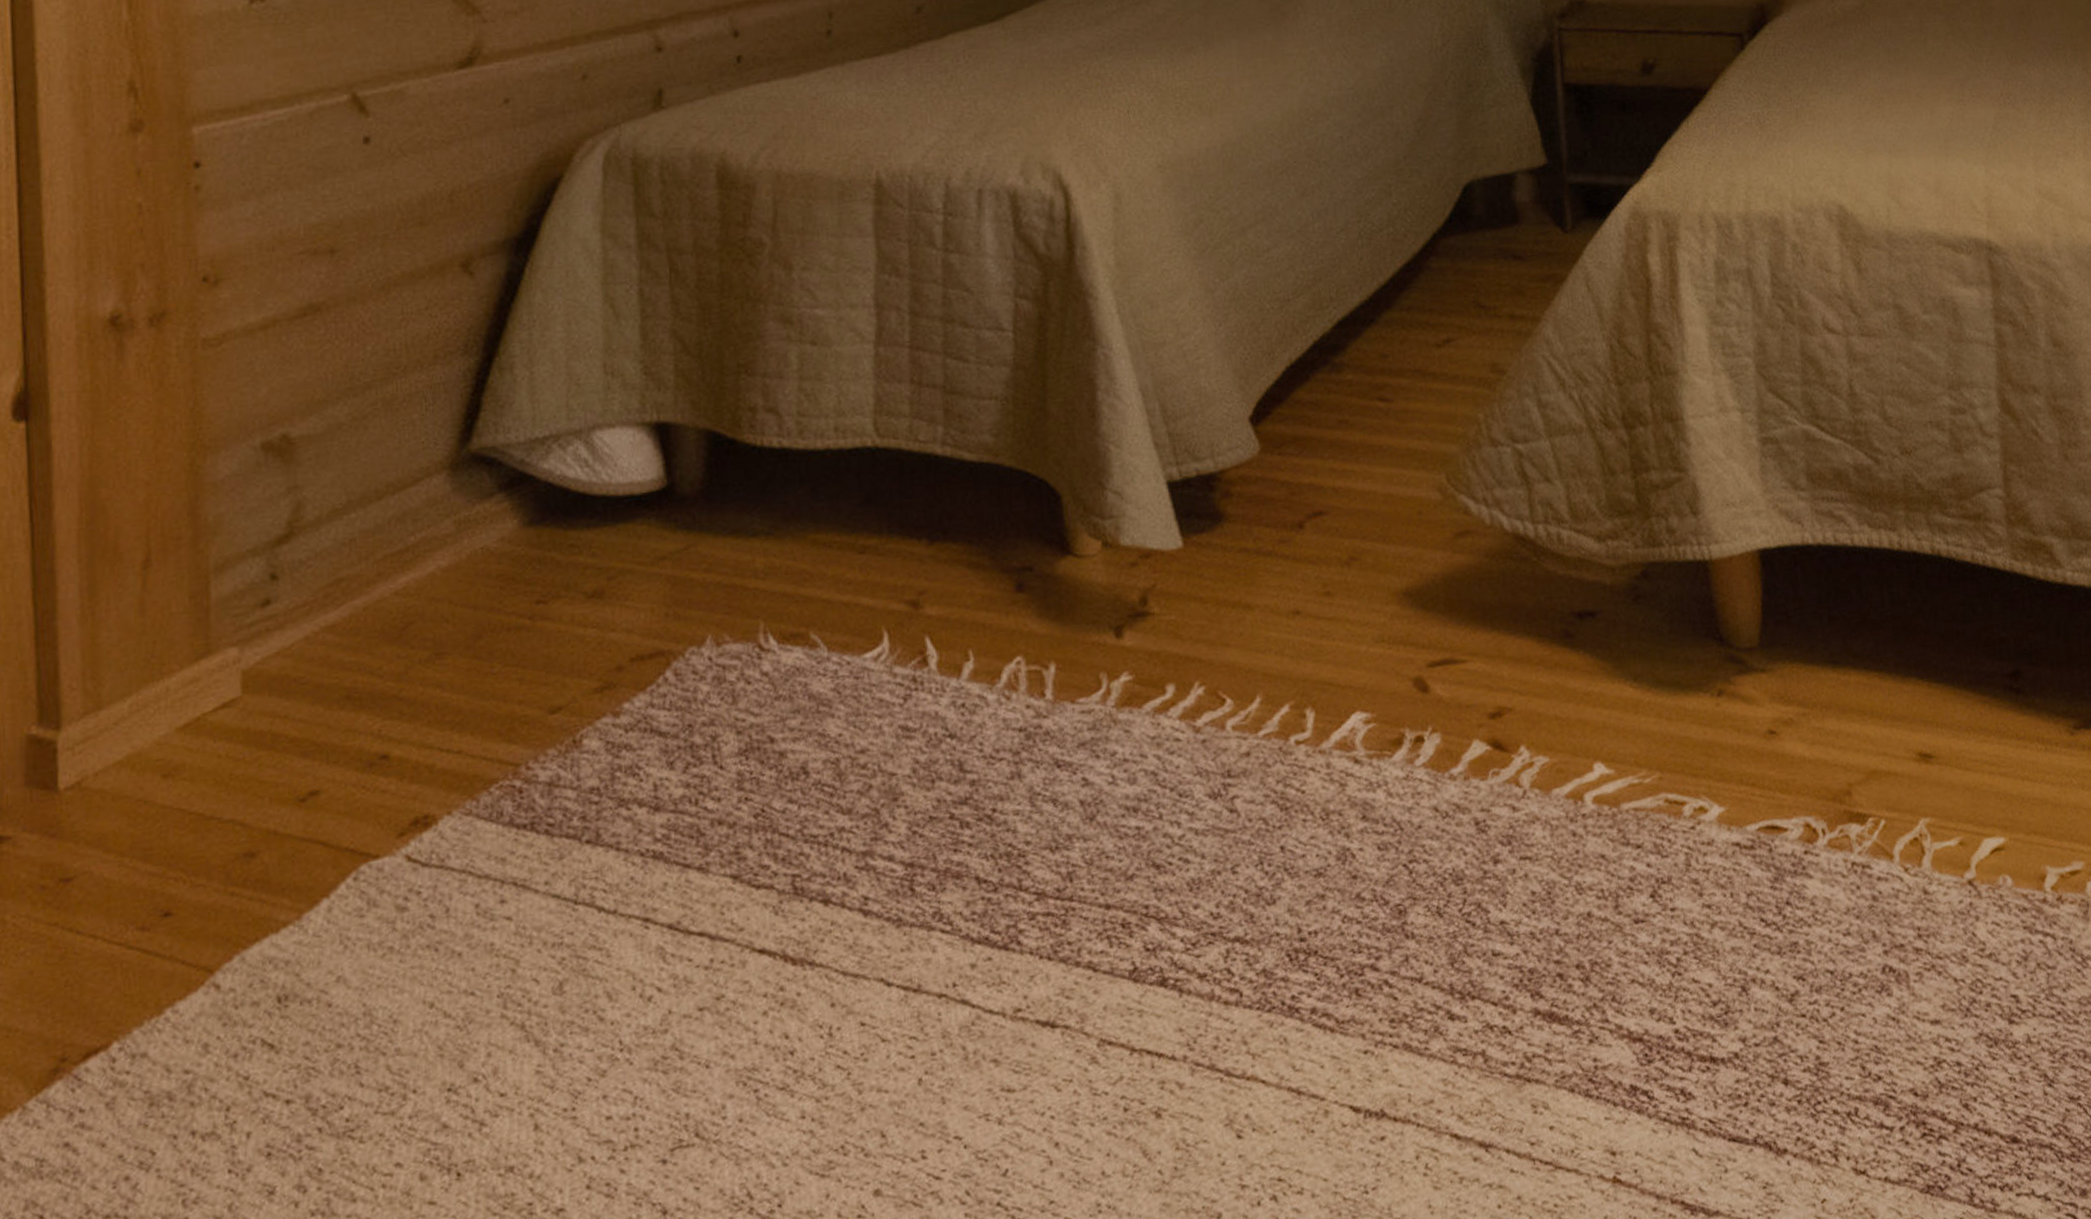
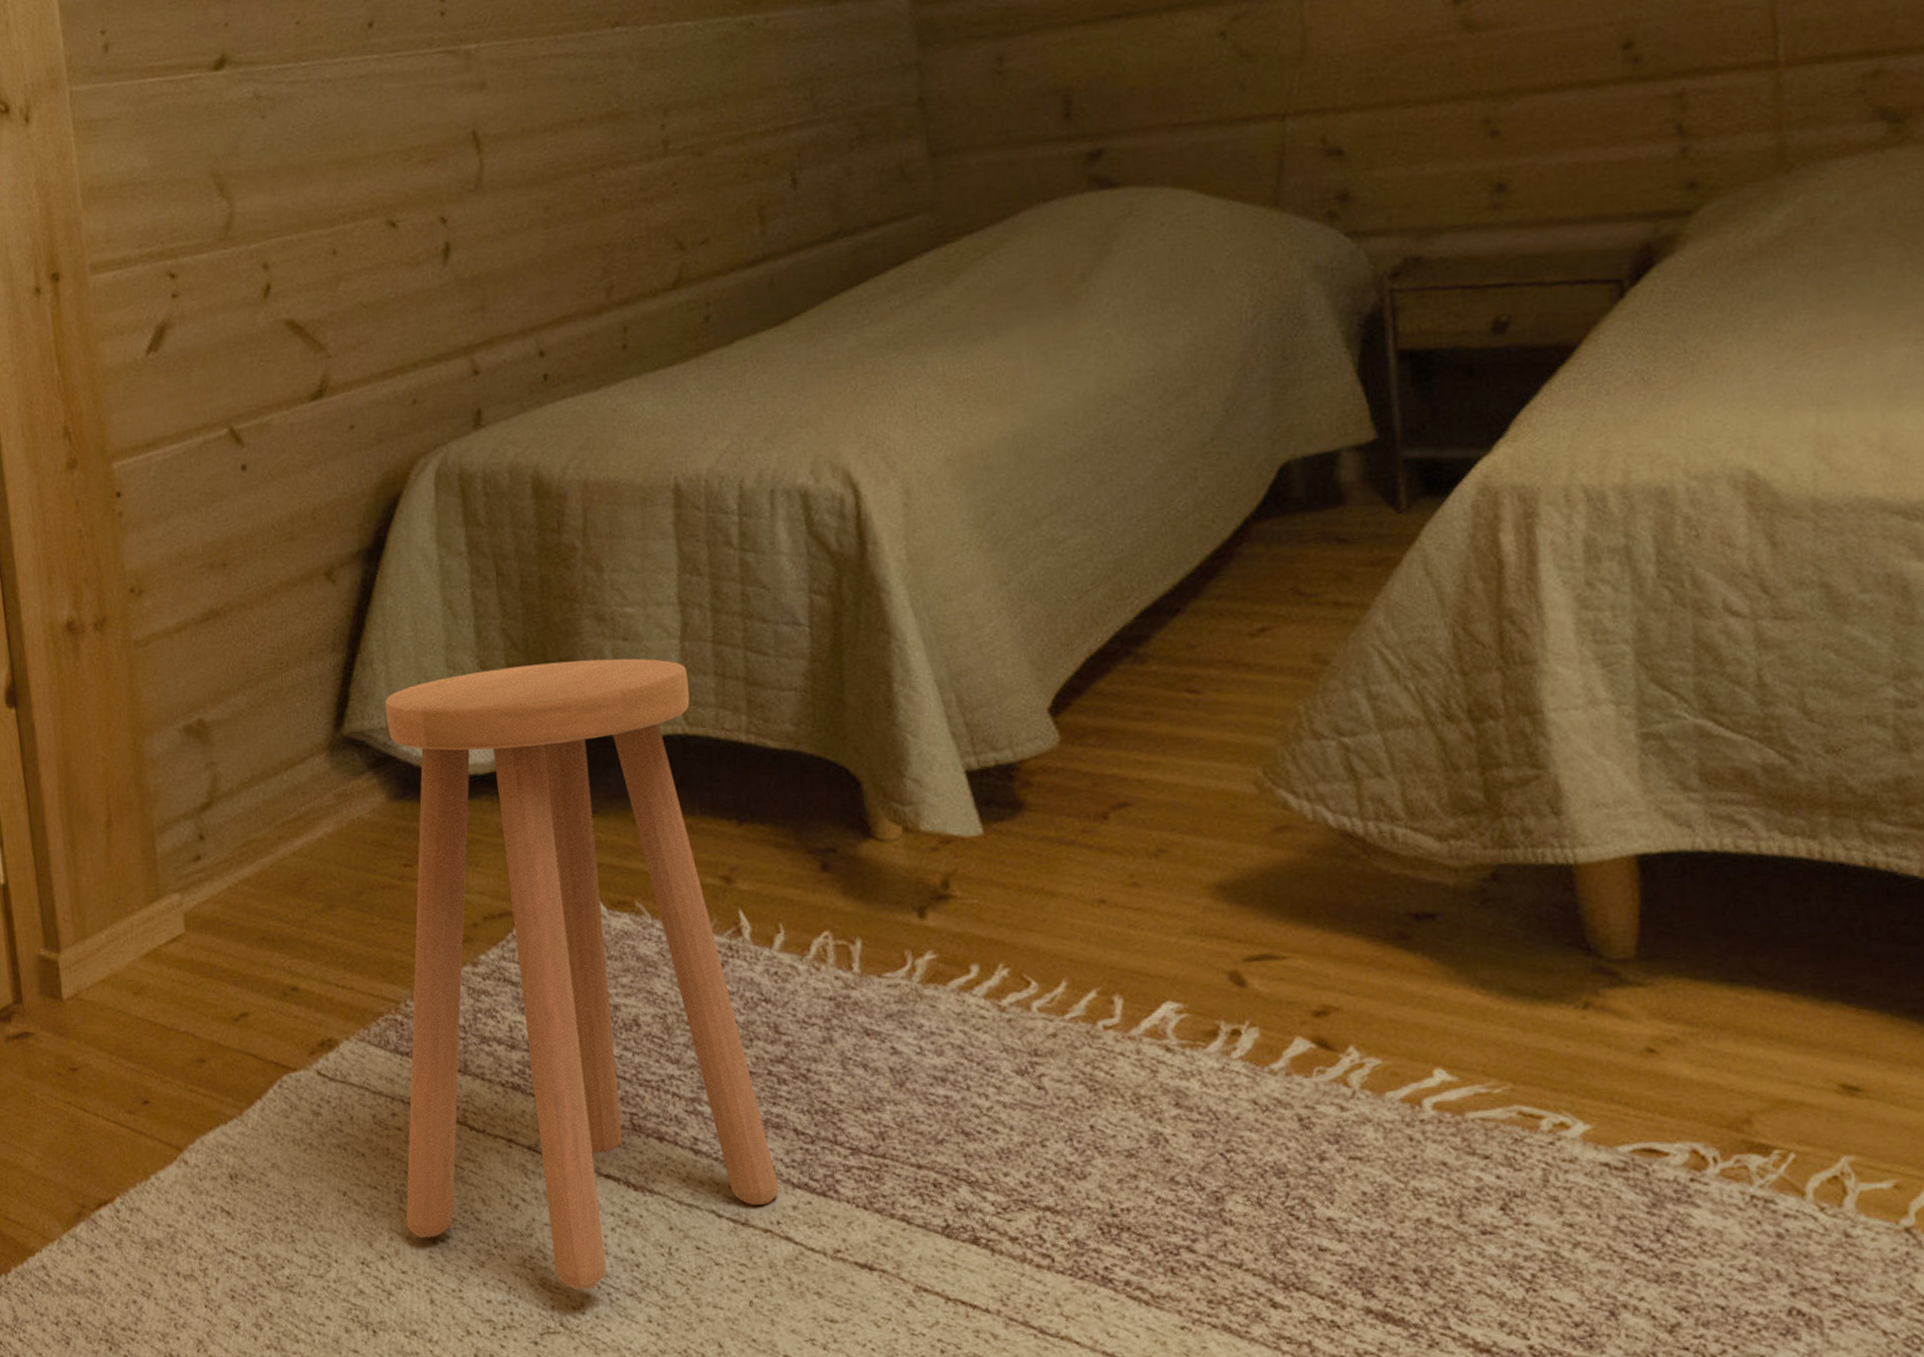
stool: none [509,364,957,1091] -> present [385,658,779,1289]

